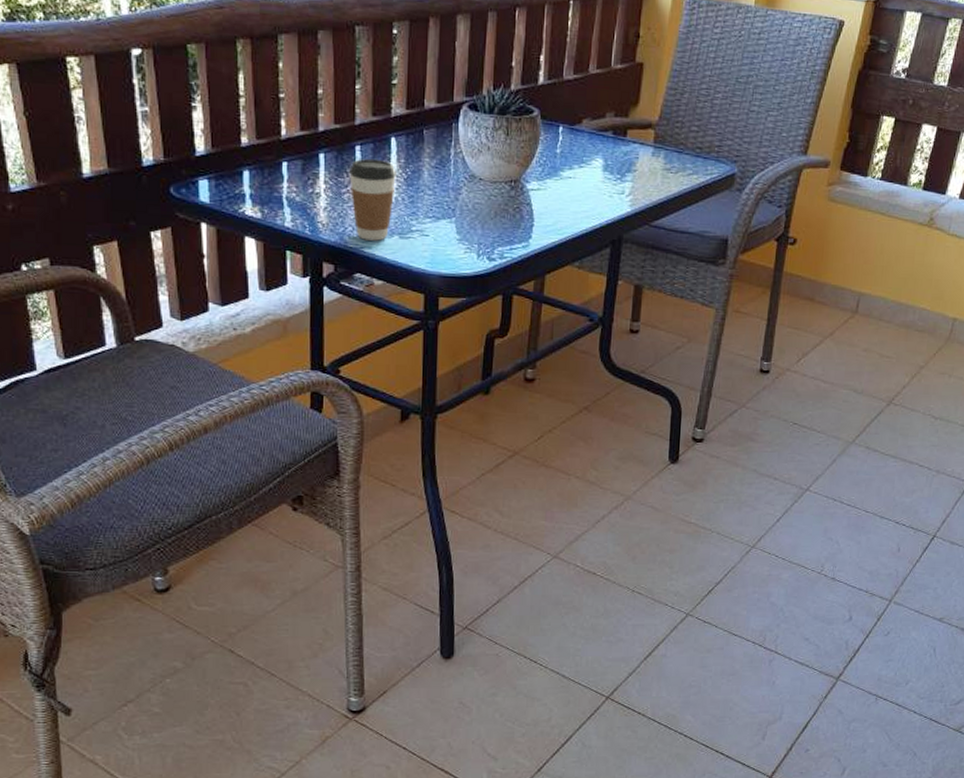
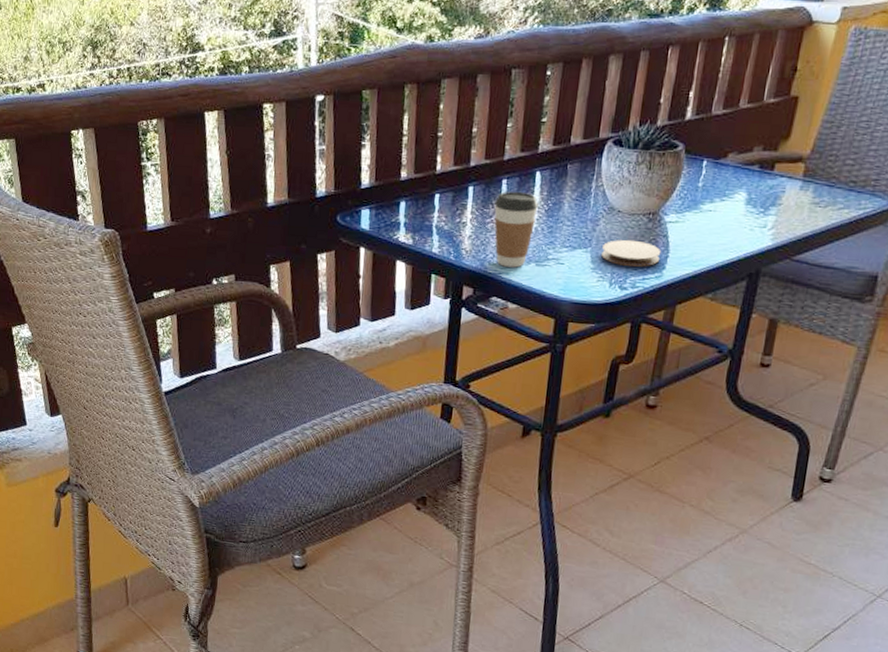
coaster: none [467,208,526,237] -> present [601,239,661,267]

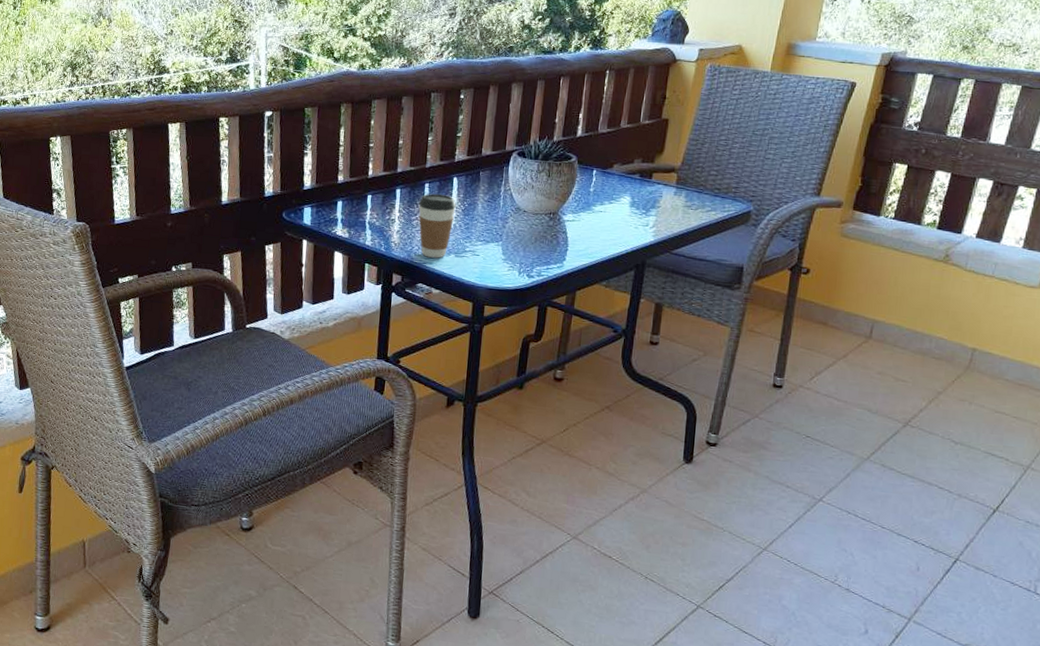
coaster: present [601,239,661,267] -> none [511,235,562,259]

